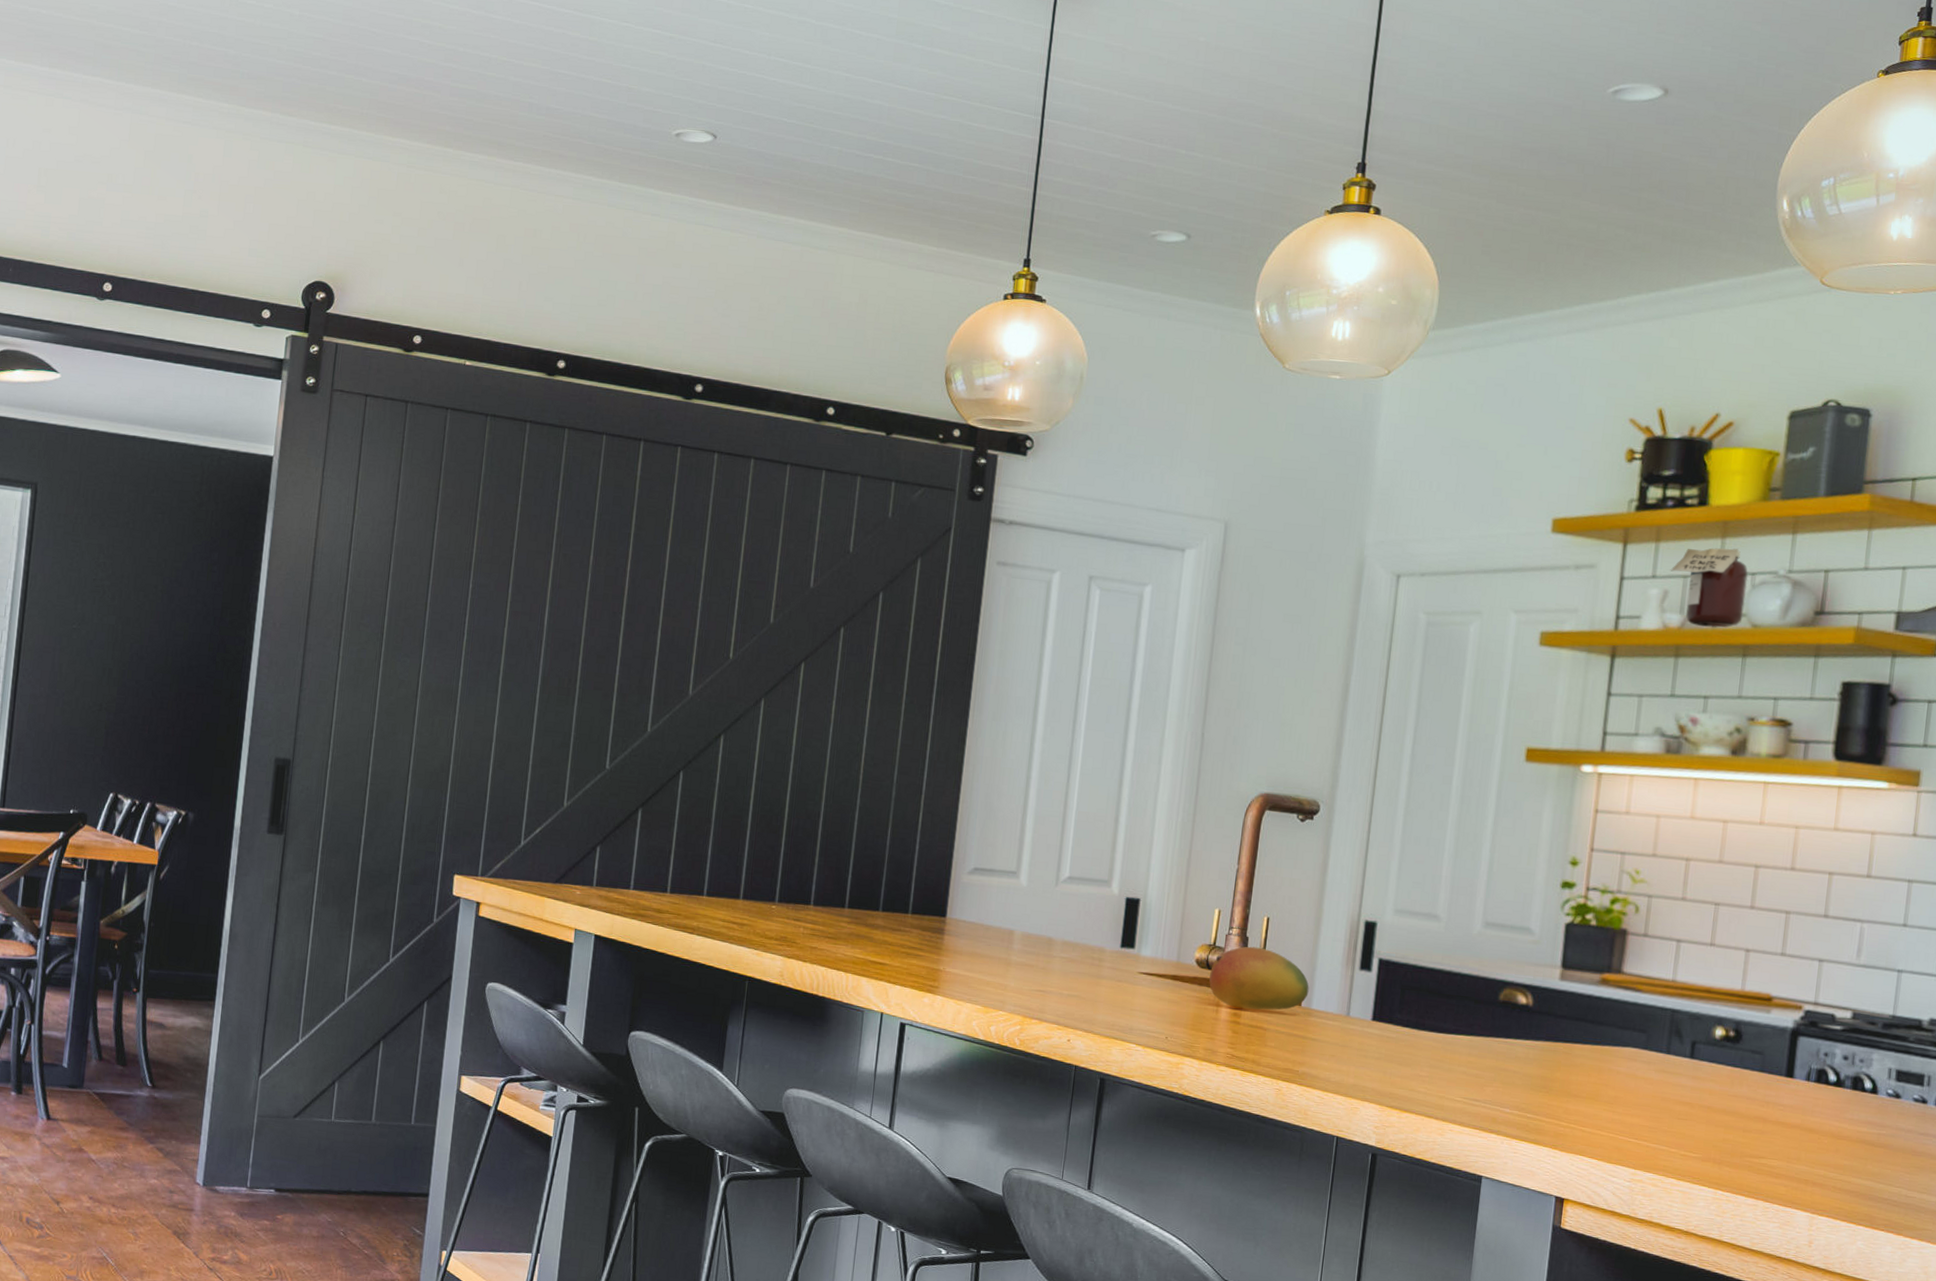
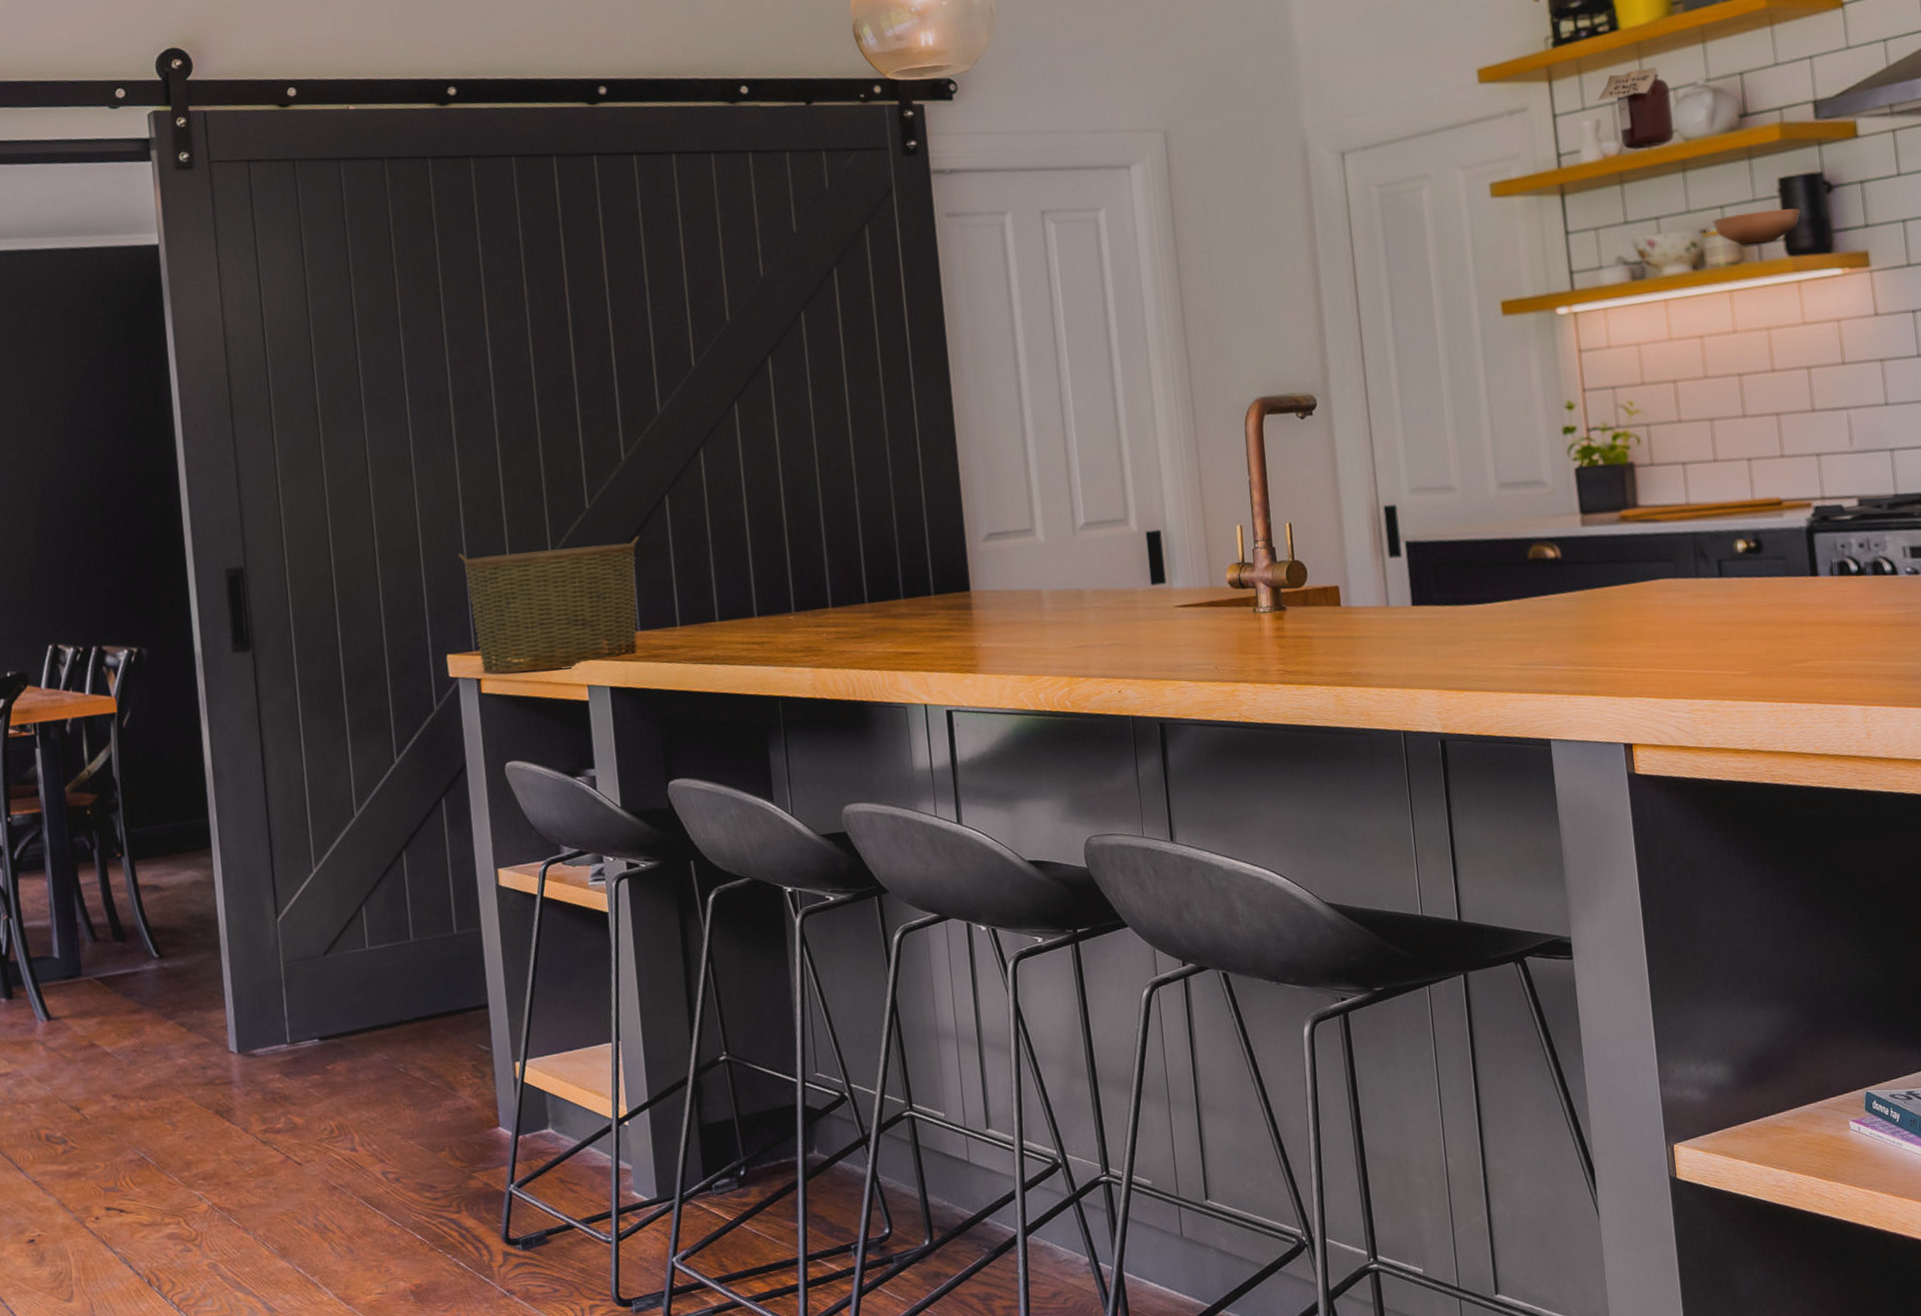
basket: none [482,786,650,912] -> present [457,535,640,674]
fruit: present [1209,946,1309,1011] -> none [1245,555,1345,622]
bowl: none [1762,709,1858,744] -> present [1712,208,1801,246]

